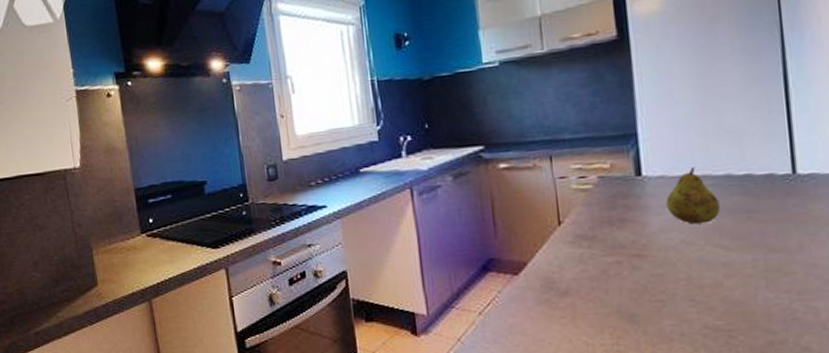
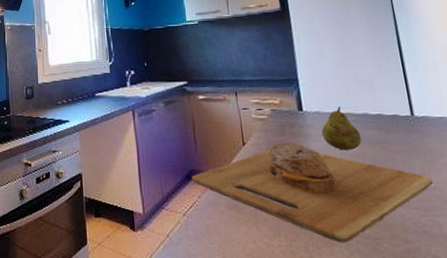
cutting board: none [490,218,814,338] -> present [192,143,434,243]

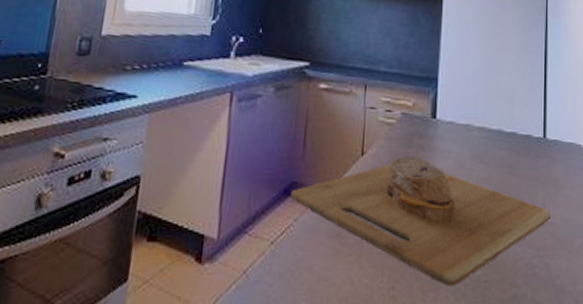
fruit: present [321,106,361,151] -> none [451,118,491,173]

